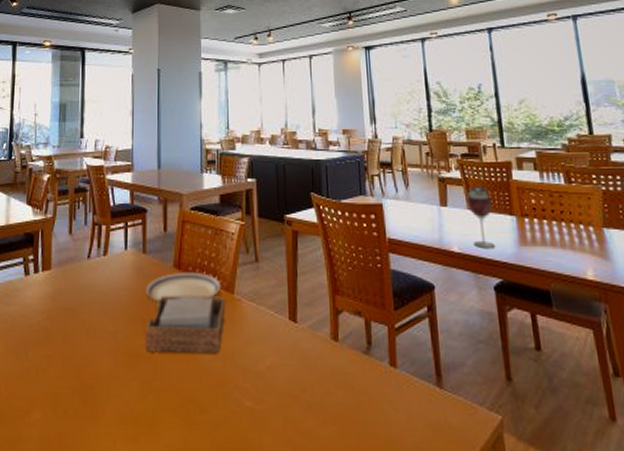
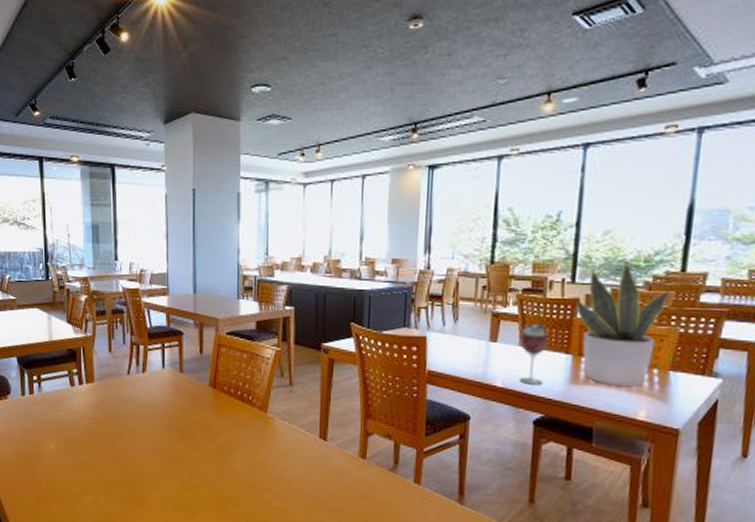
napkin holder: present [144,296,226,354] -> none [182,410,259,462]
plate: present [146,271,221,303] -> none [183,390,255,417]
potted plant: none [510,125,586,246] -> present [576,260,672,388]

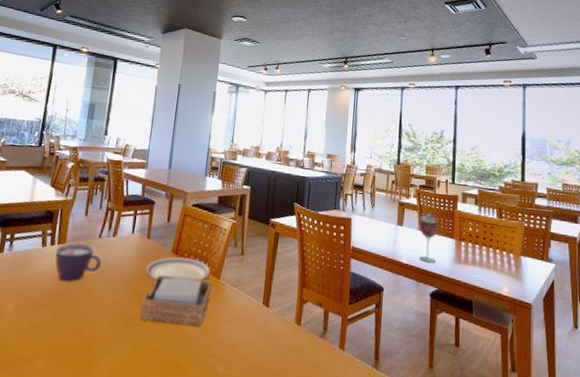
cup: none [85,380,135,421] -> present [54,242,102,282]
napkin holder: none [182,410,259,462] -> present [139,275,212,327]
plate: none [183,390,255,417] -> present [146,257,210,281]
potted plant: present [576,260,672,388] -> none [456,169,517,268]

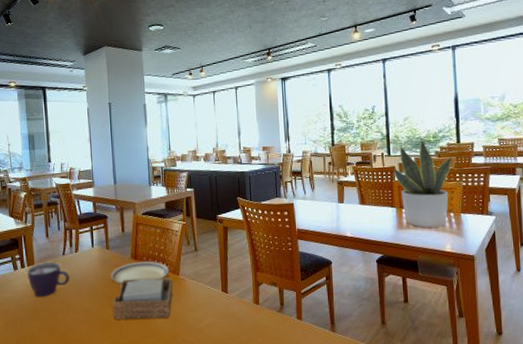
wineglass: present [419,213,439,263] -> none [359,187,379,233]
potted plant: none [456,169,517,268] -> present [394,137,453,229]

